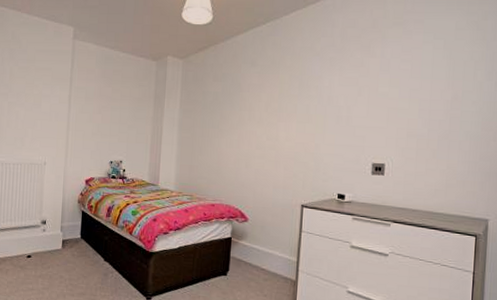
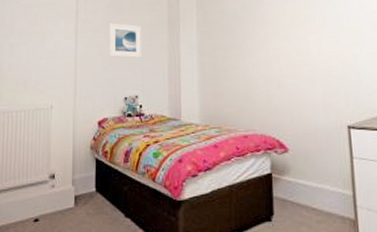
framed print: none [98,93,130,128] -> present [108,23,142,59]

